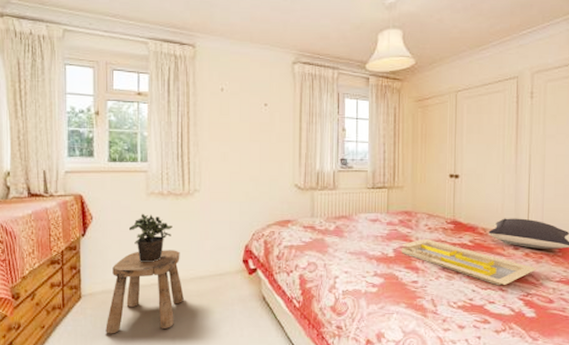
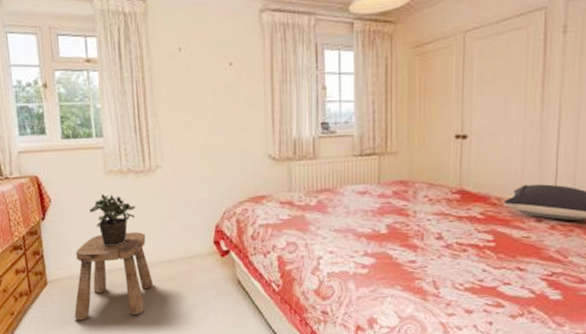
serving tray: present [401,238,537,286] -> none [395,211,565,265]

